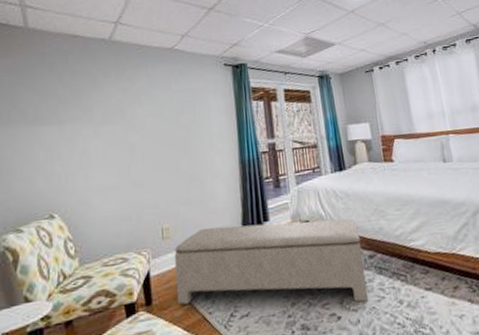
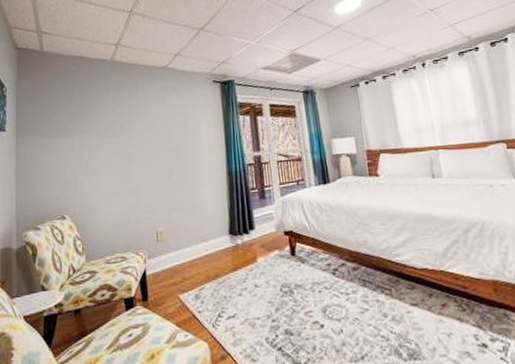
bench: present [174,218,369,305] -> none [167,230,352,313]

